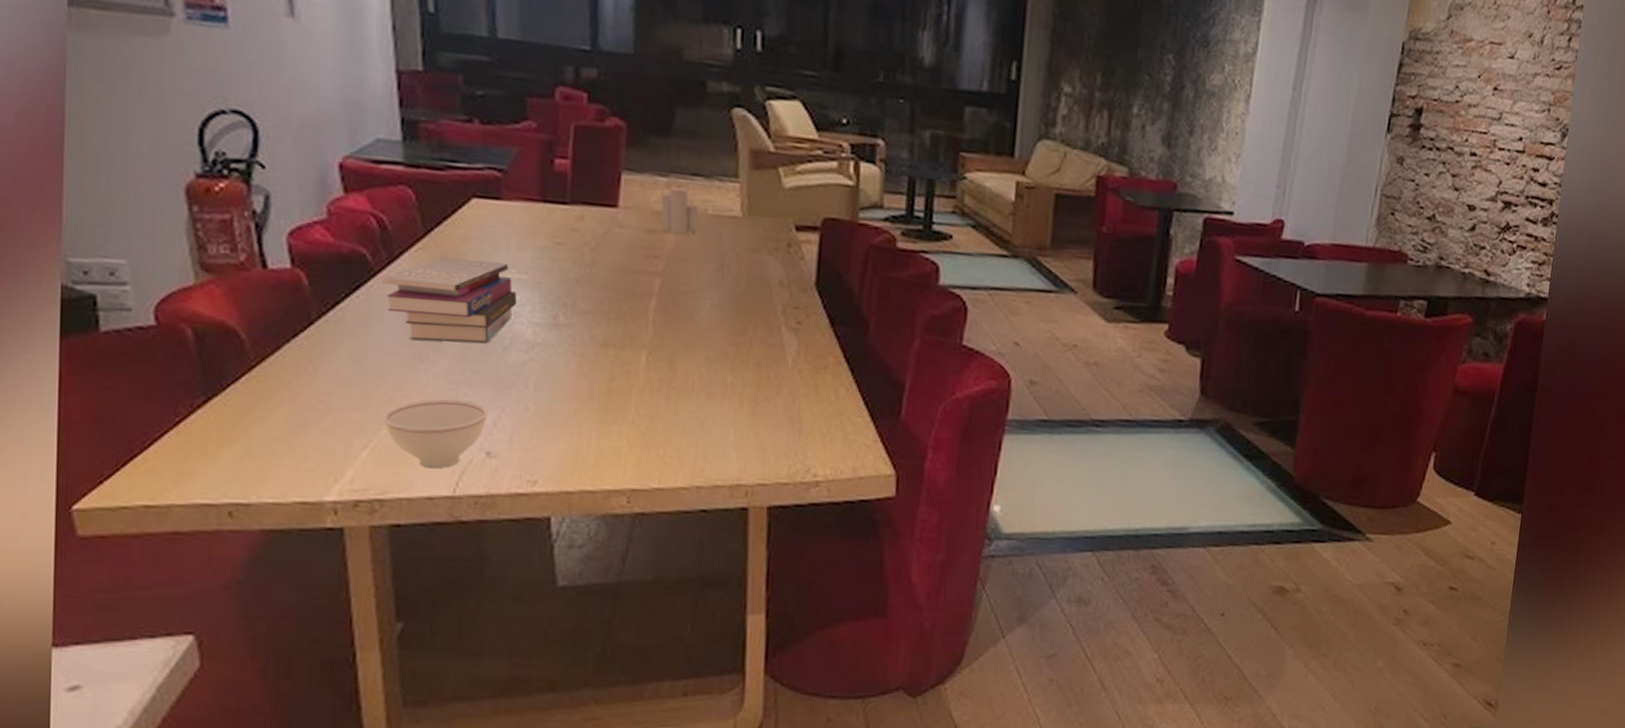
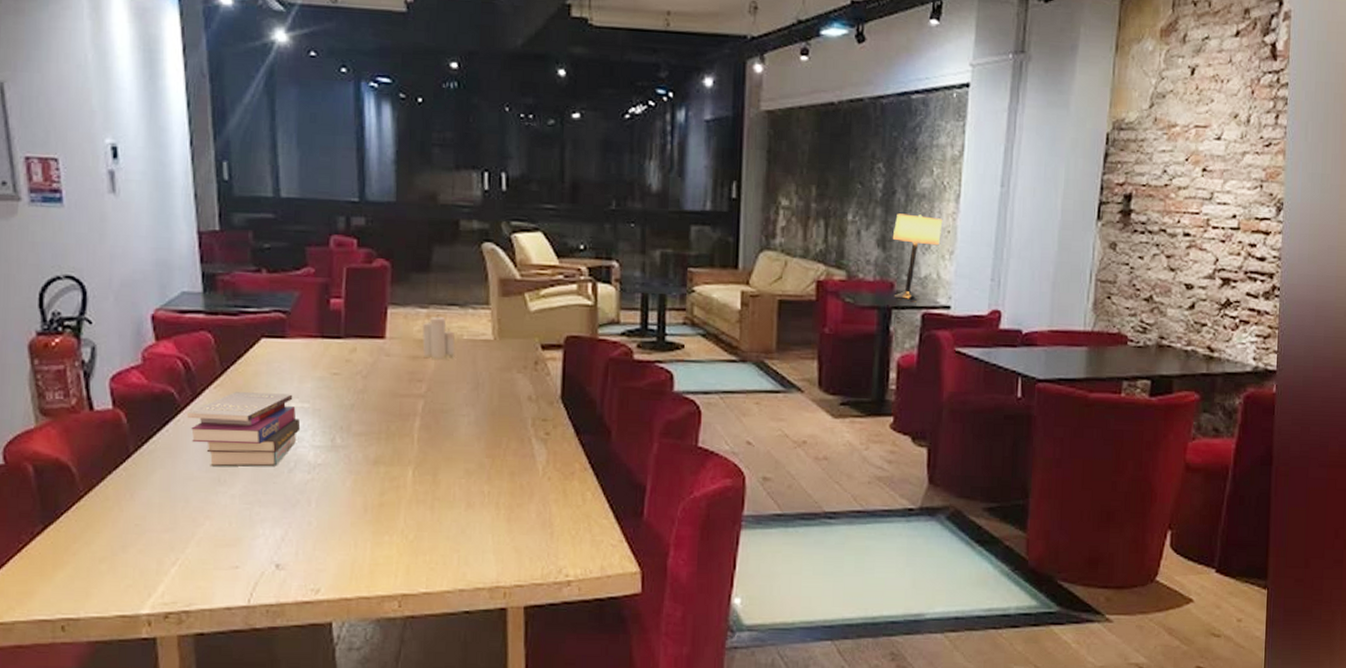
bowl: present [381,398,488,468] -> none [187,517,277,580]
table lamp: none [1176,110,1232,205] -> present [892,213,943,301]

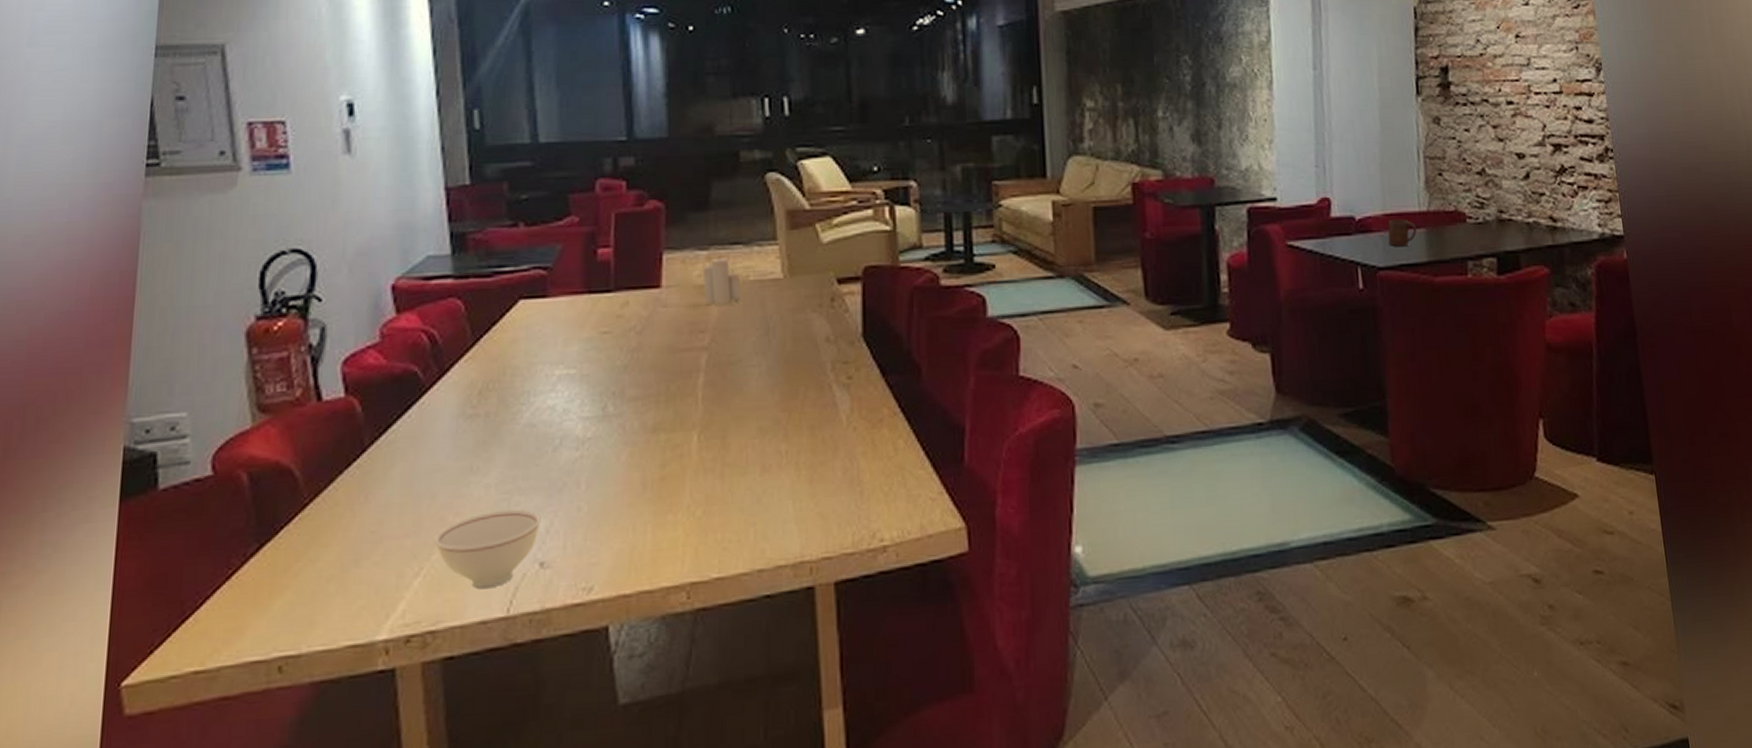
books: present [187,392,301,467] -> none [433,360,566,454]
bowl: none [187,517,277,580] -> present [433,509,541,588]
table lamp: present [892,213,943,301] -> none [1207,105,1258,196]
cup: none [1050,336,1079,361] -> present [1388,219,1417,246]

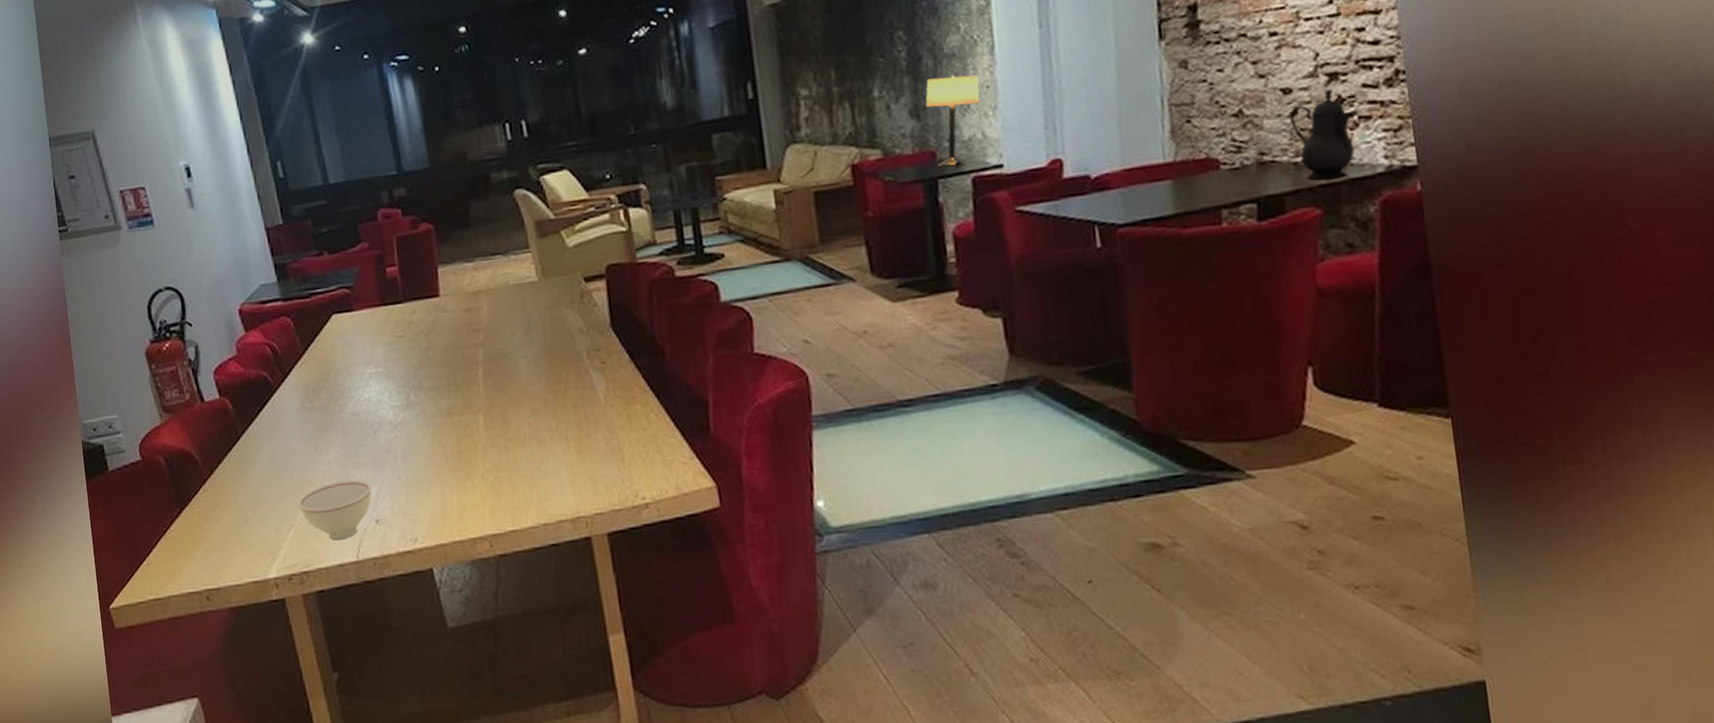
candle: present [702,255,741,307] -> none [470,265,506,309]
table lamp: none [1207,105,1258,196] -> present [925,74,980,168]
cup: present [1388,219,1417,246] -> none [1128,172,1161,202]
coffeepot: none [1523,158,1578,242] -> present [1290,89,1359,180]

